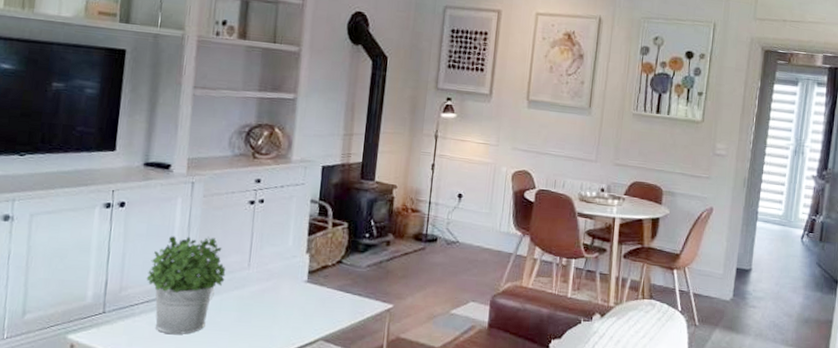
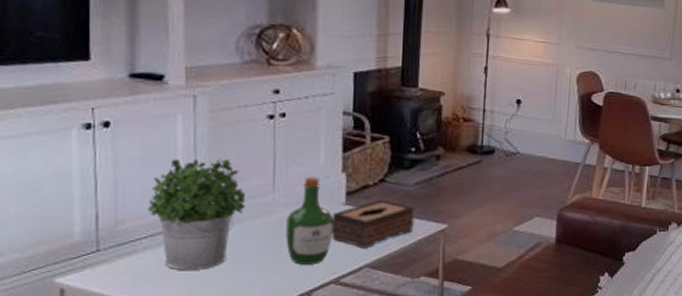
wine bottle: none [255,256,297,335] -> present [286,176,334,265]
tissue box: none [293,279,365,323] -> present [331,199,415,249]

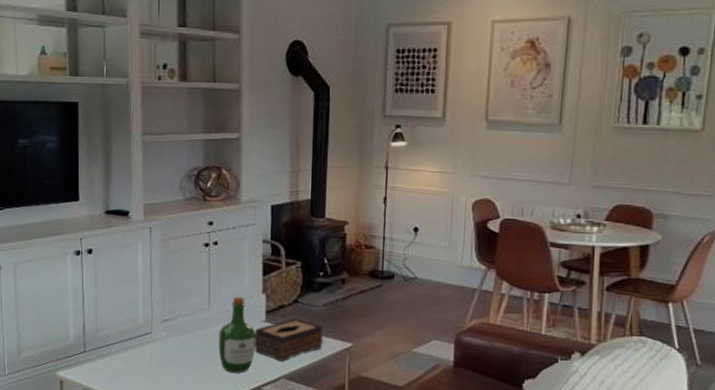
potted plant: present [147,158,246,271] -> none [117,279,188,372]

